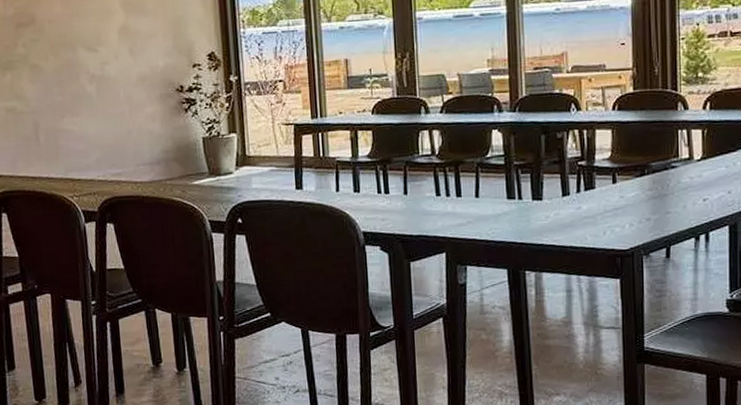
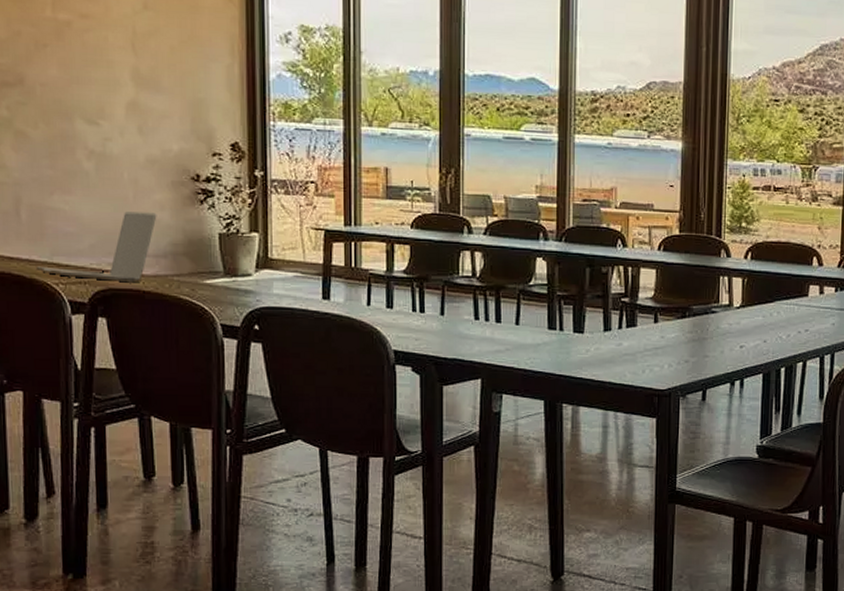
laptop: none [54,124,150,190] -> present [35,211,157,283]

